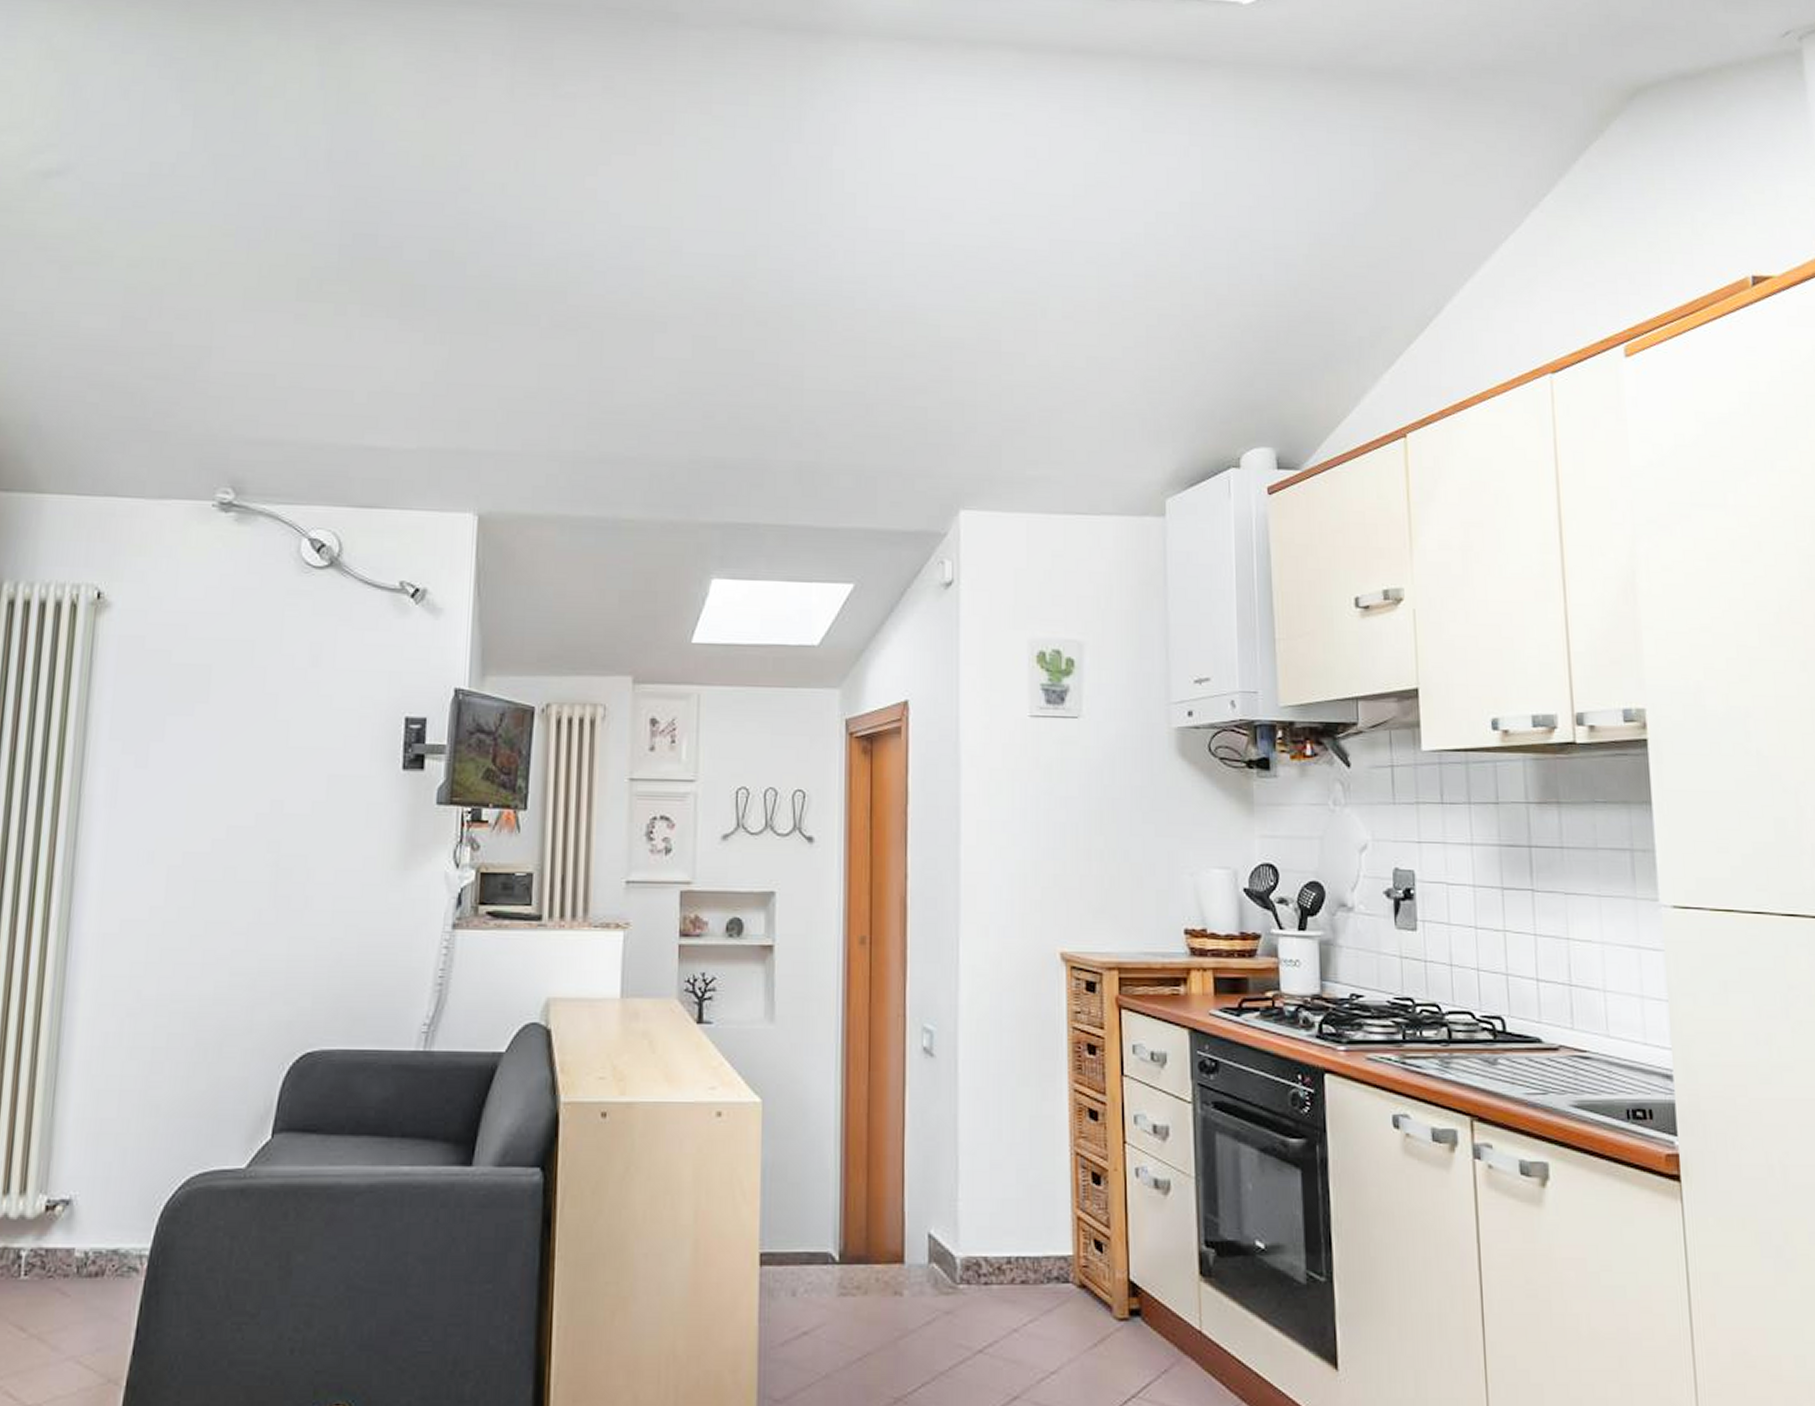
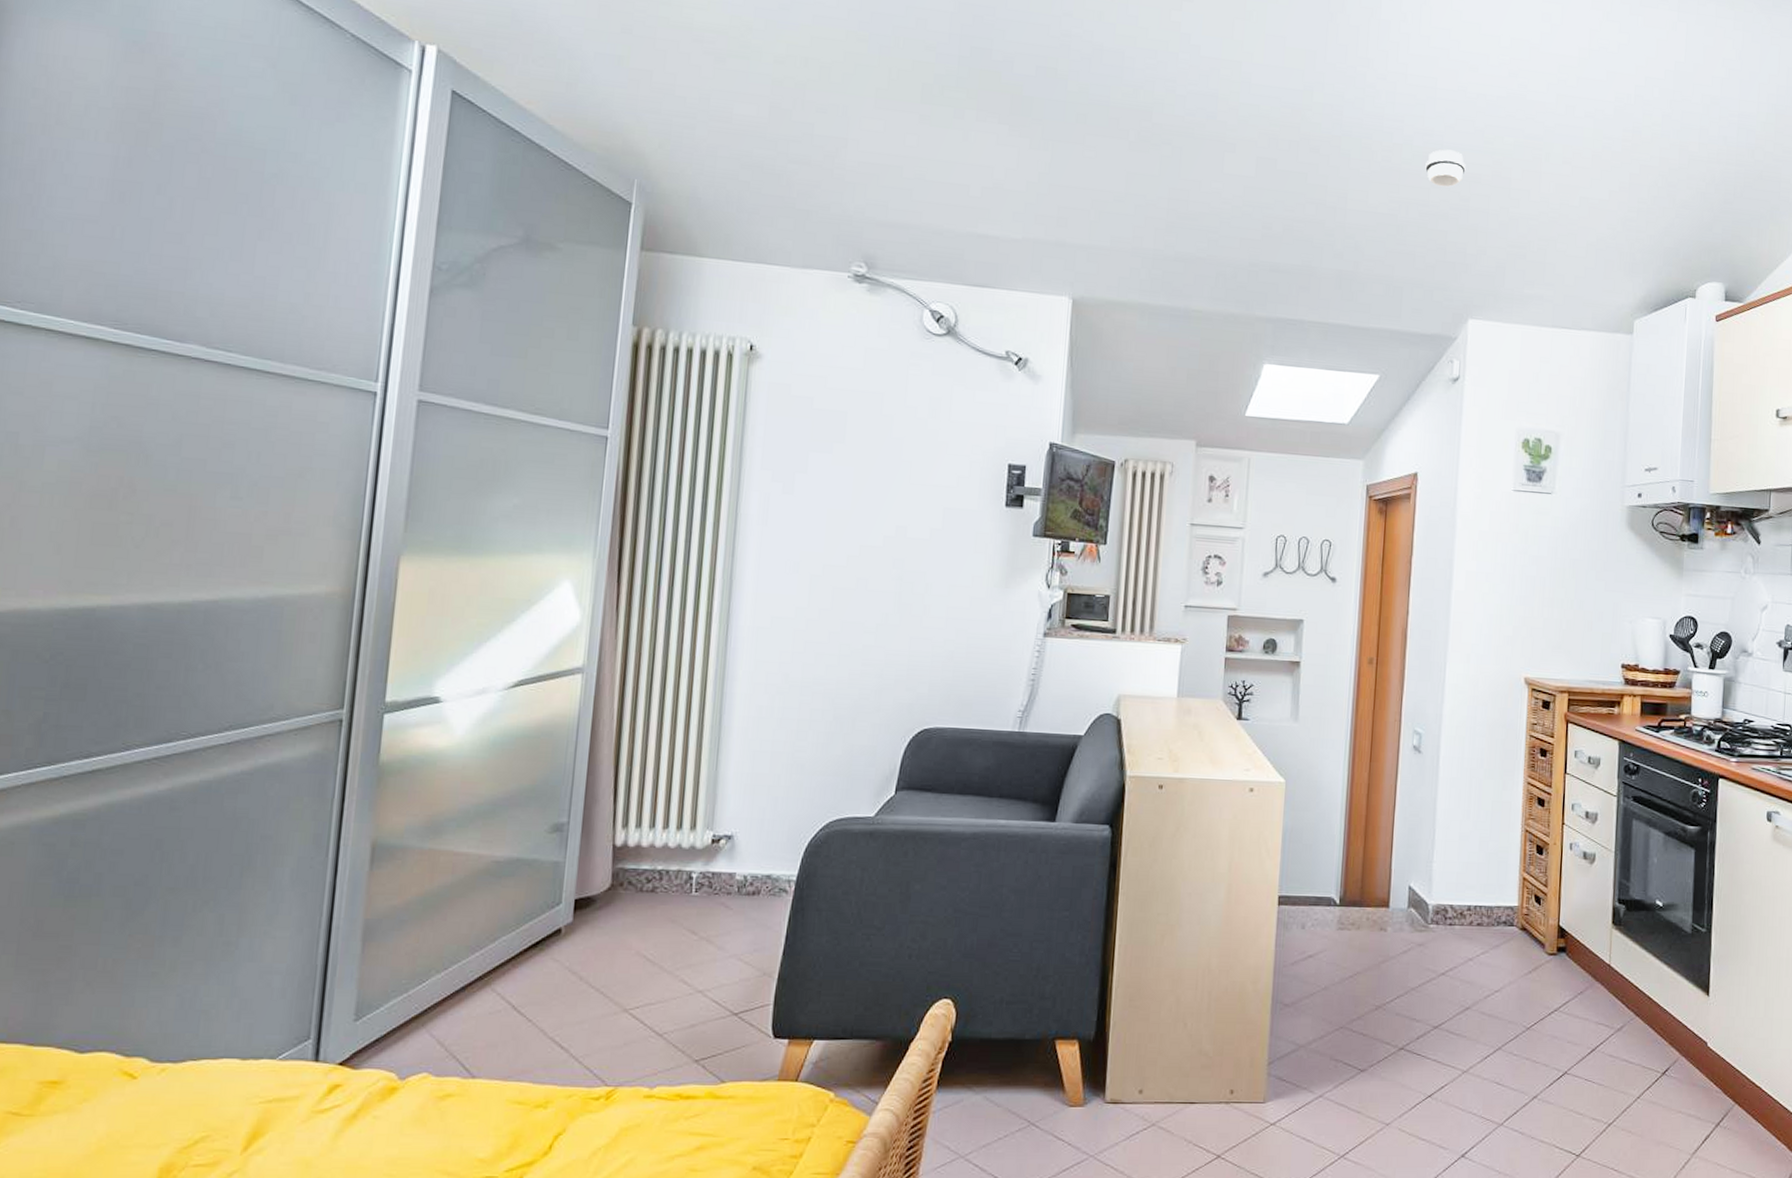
smoke detector: none [896,312,945,356] -> present [1425,149,1466,187]

